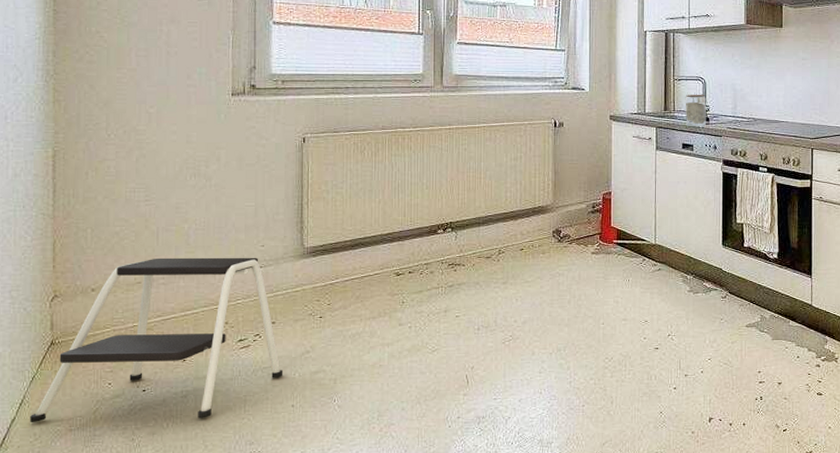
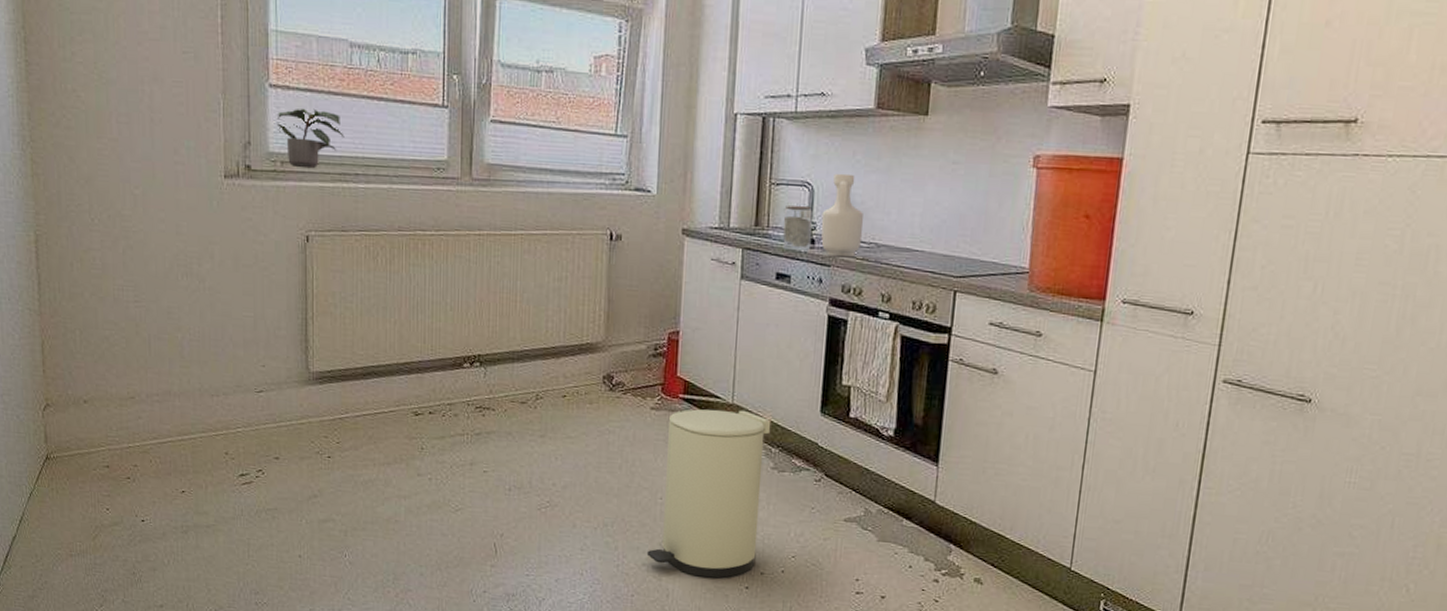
step stool: present [30,257,284,423] -> none [30,370,289,559]
potted plant: none [279,39,337,85] -> present [276,108,344,169]
pedal bin: none [593,248,686,384] -> present [646,409,772,579]
ceramic jug: none [713,70,743,131] -> present [821,173,863,259]

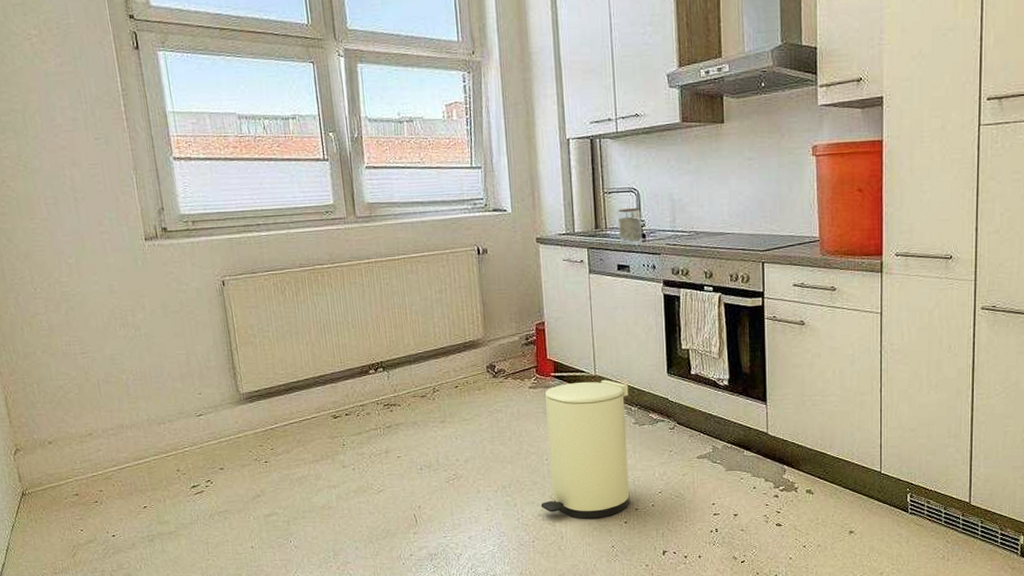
potted plant: present [276,108,344,169] -> none [184,174,244,225]
ceramic jug: present [821,173,863,259] -> none [648,177,683,248]

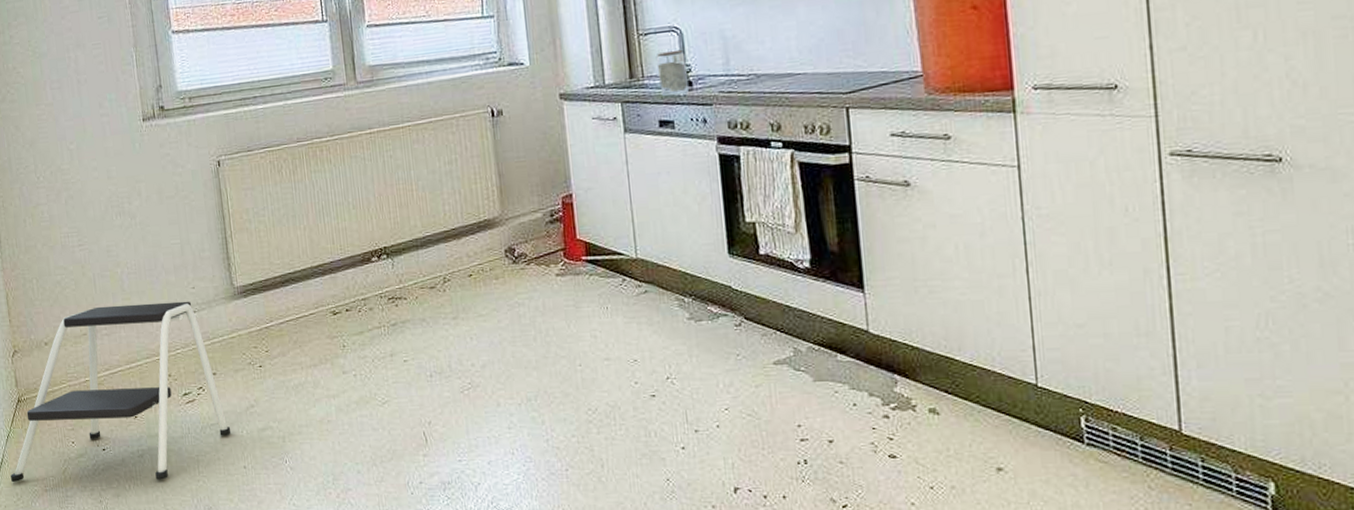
step stool: none [17,405,239,568] -> present [11,301,232,483]
pedal bin: present [540,379,630,519] -> none [574,263,687,442]

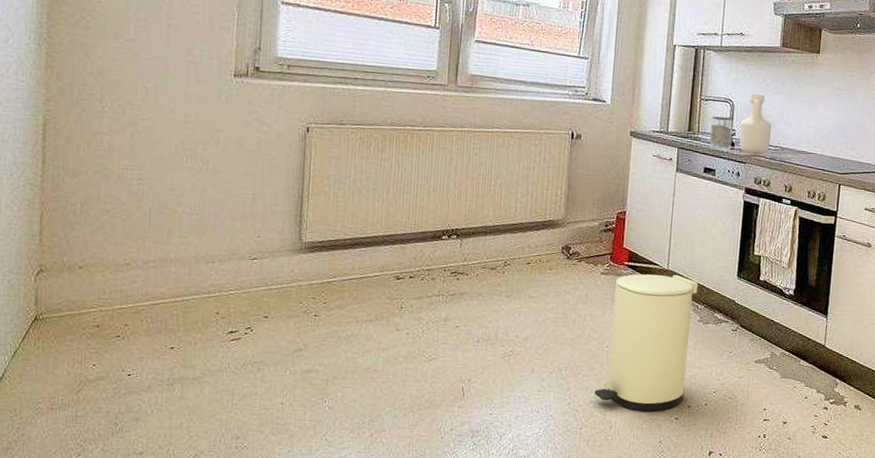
step stool: present [11,301,232,483] -> none [11,240,274,408]
pedal bin: none [574,263,687,442] -> present [594,274,699,412]
ceramic jug: none [694,10,740,97] -> present [739,93,771,158]

